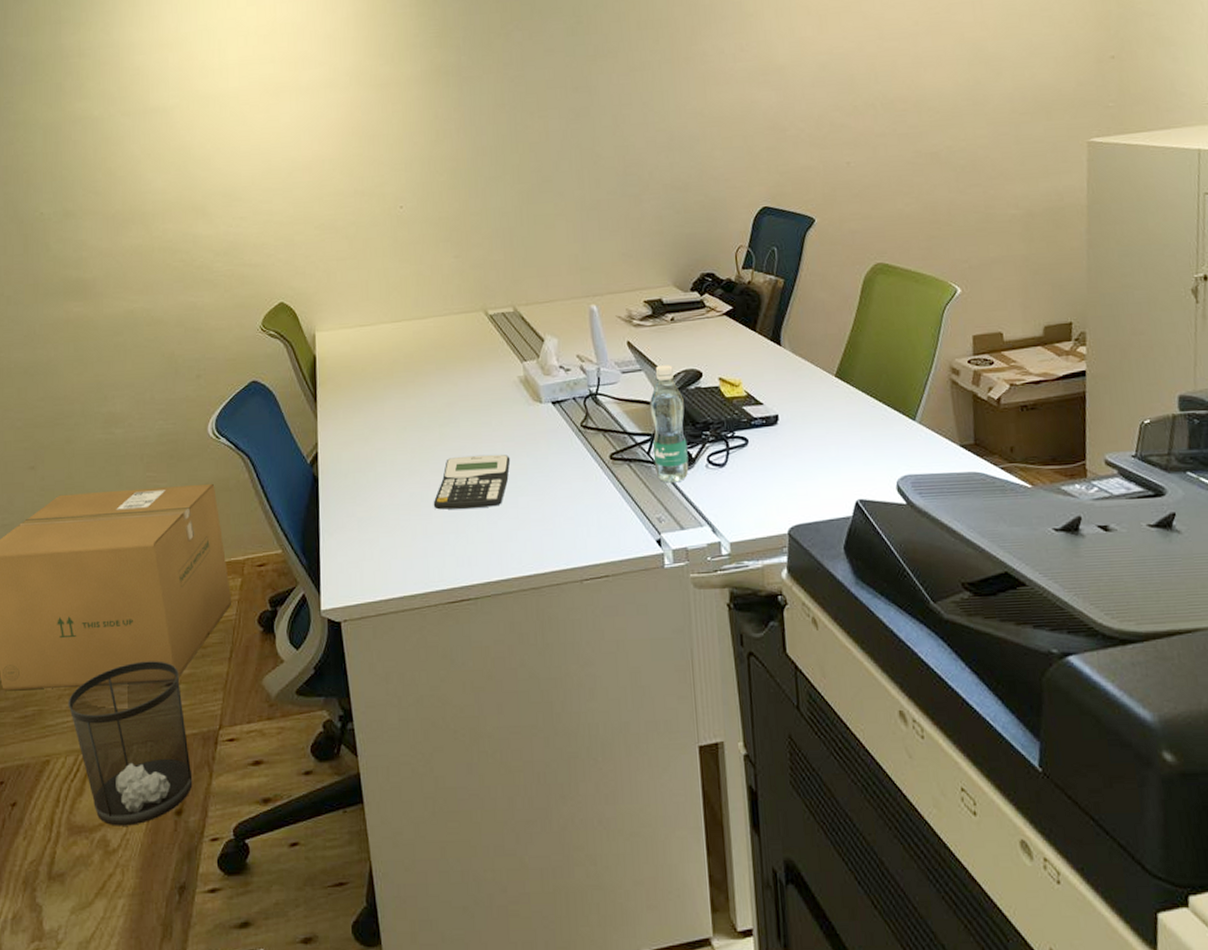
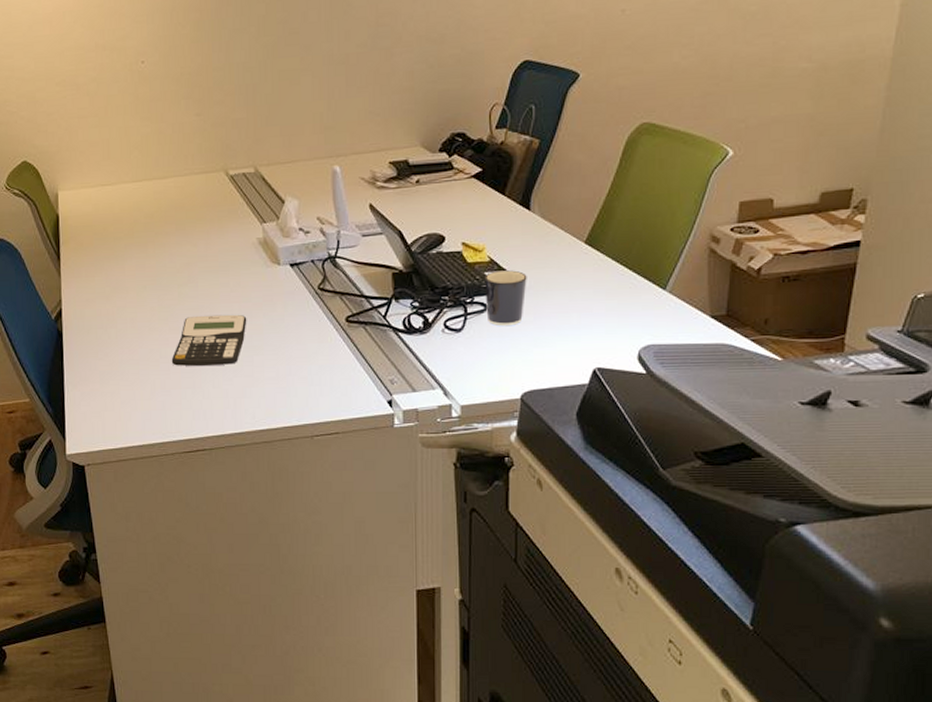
bottle: present [649,365,689,483] -> none [388,228,425,346]
mug: none [743,404,785,461] -> present [485,270,527,327]

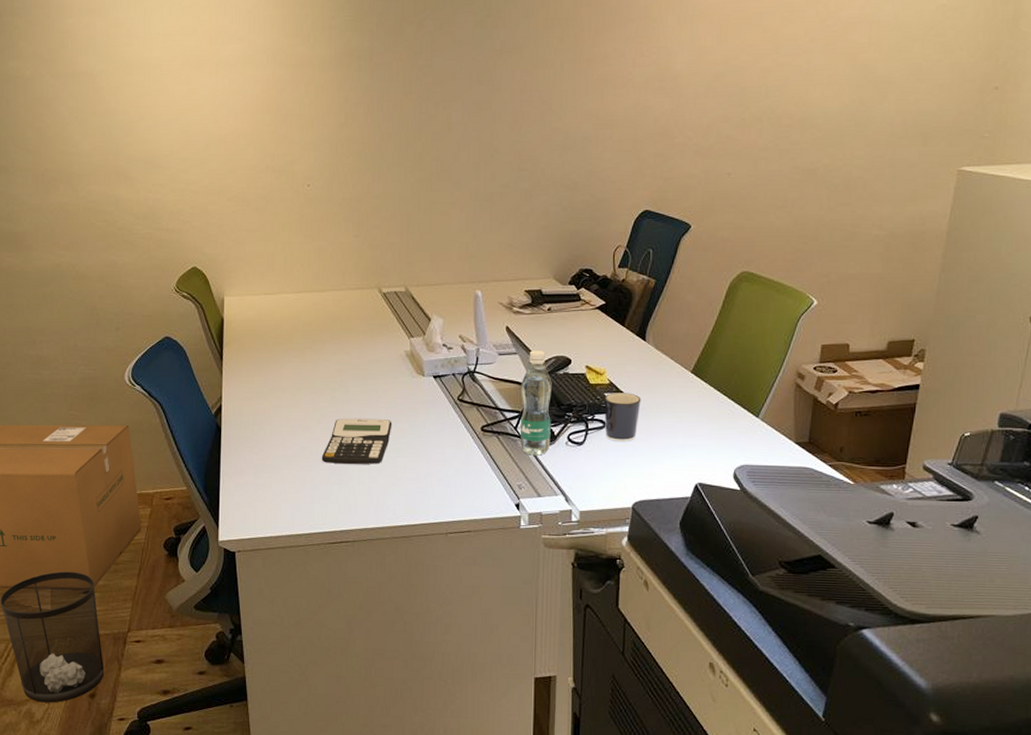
bottle: none [388,228,425,346] -> present [520,350,552,456]

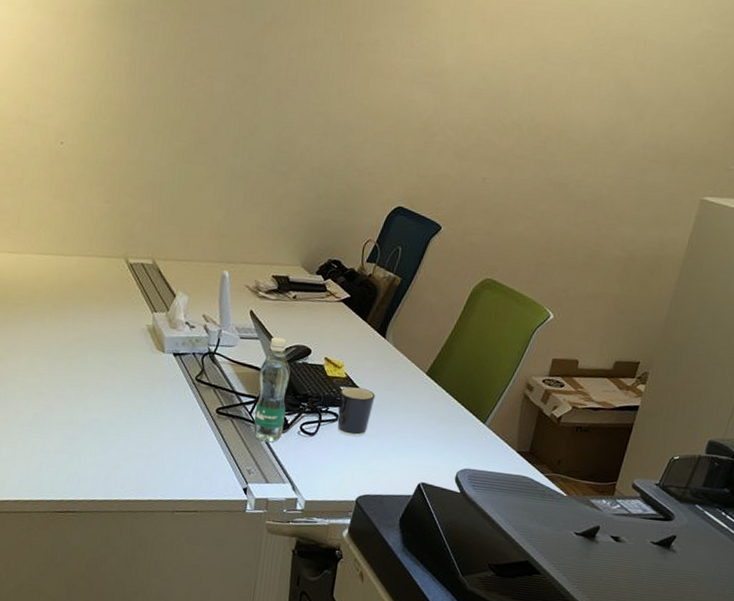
calculator: present [321,418,392,464] -> none [54,388,128,437]

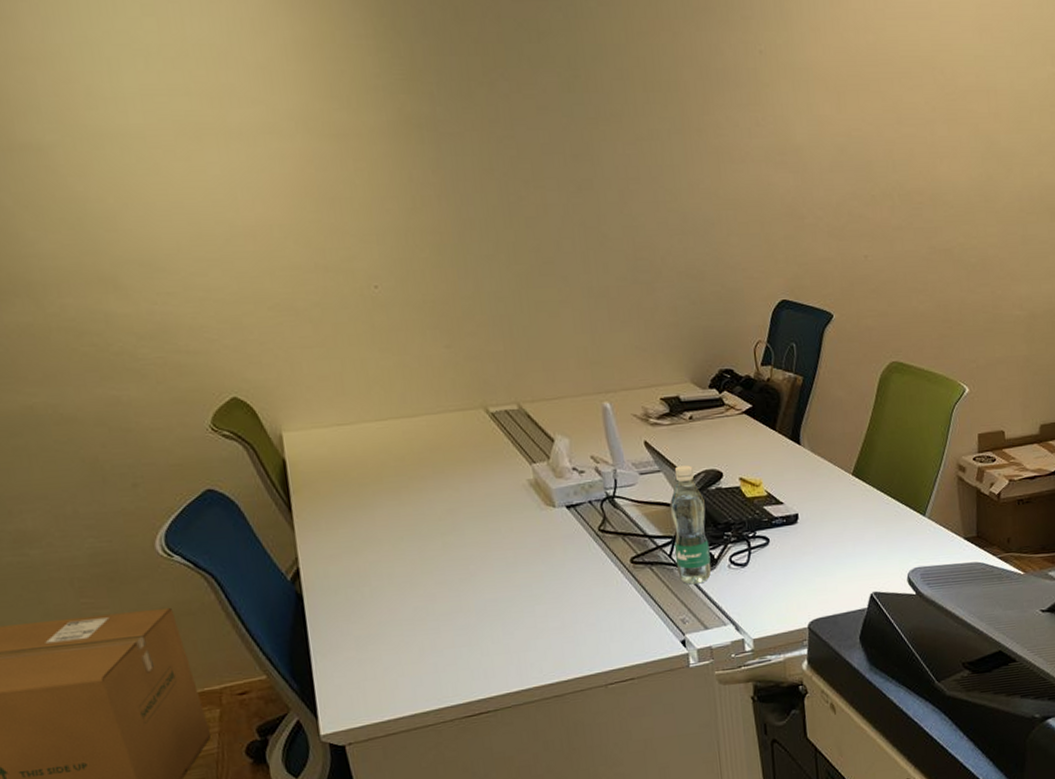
mug: present [337,387,375,437] -> none [764,503,804,559]

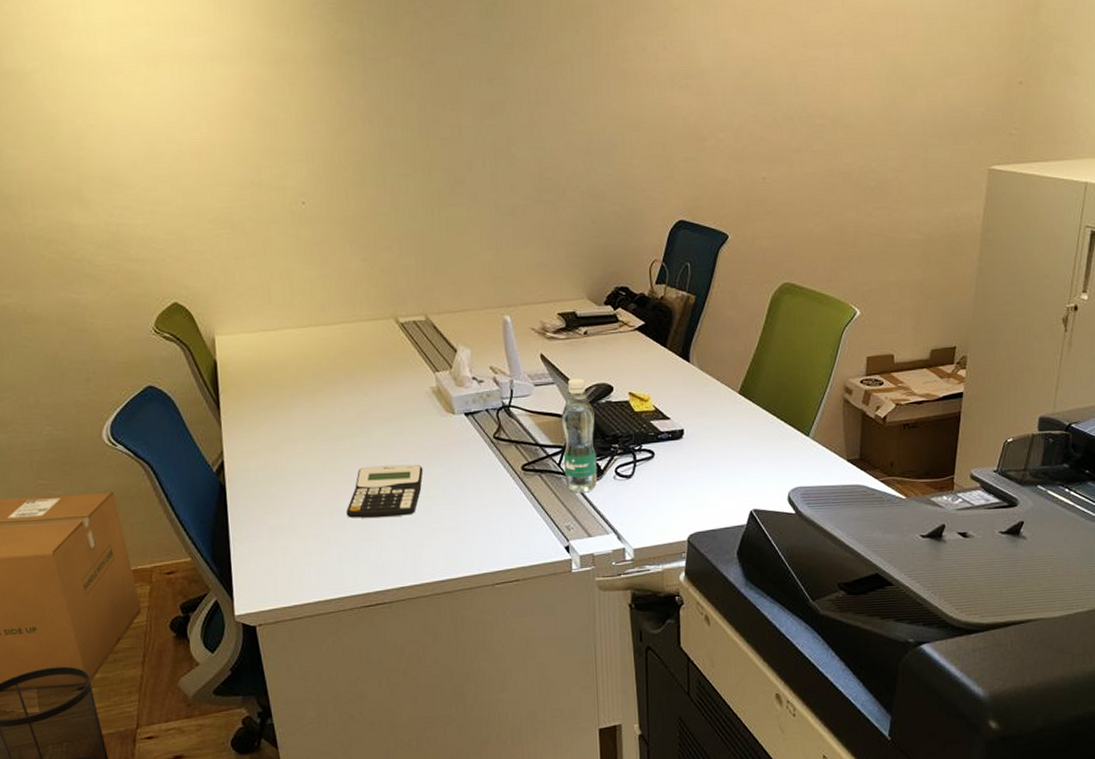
calculator: none [440,562,525,623] -> present [346,464,424,518]

